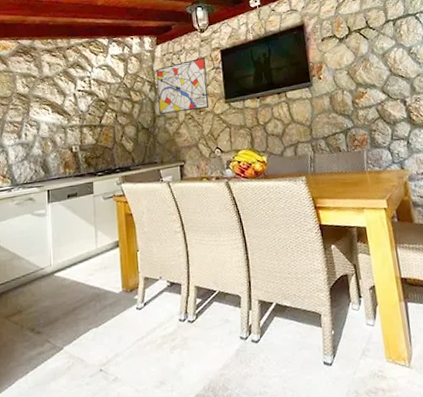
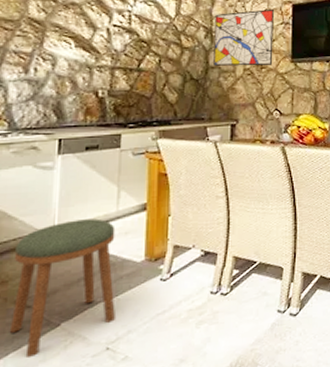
stool: none [24,256,104,376] -> present [9,218,116,357]

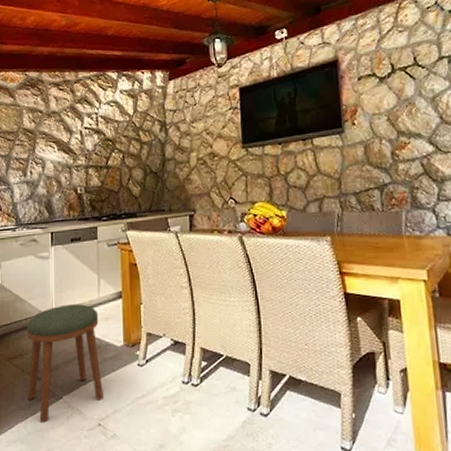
wall art: present [214,9,274,66] -> none [167,95,225,158]

